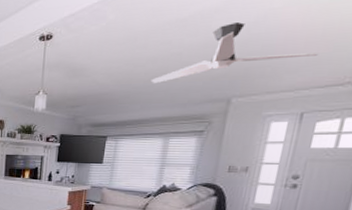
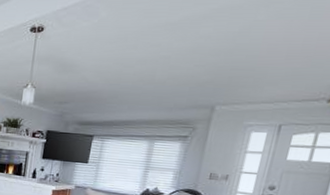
ceiling fan: present [150,22,319,83] -> none [139,31,298,85]

